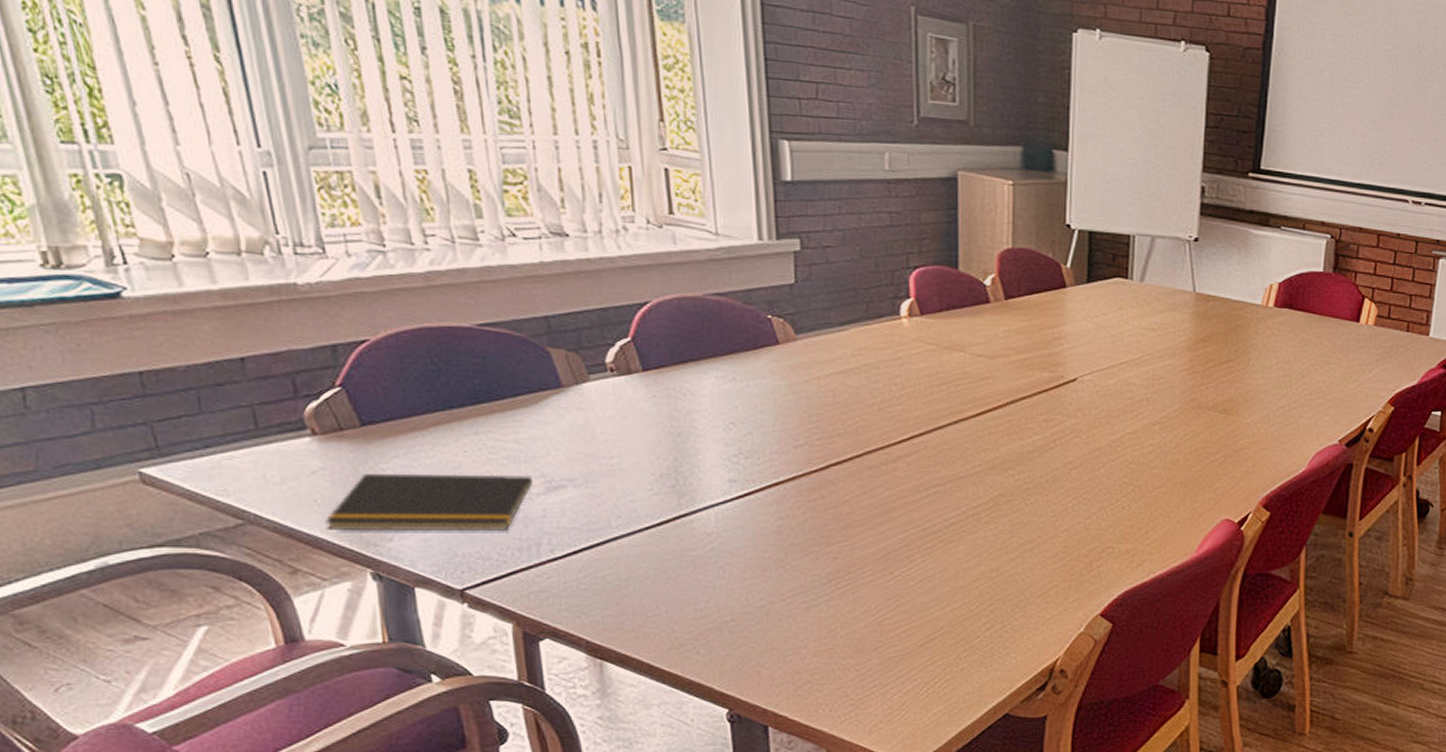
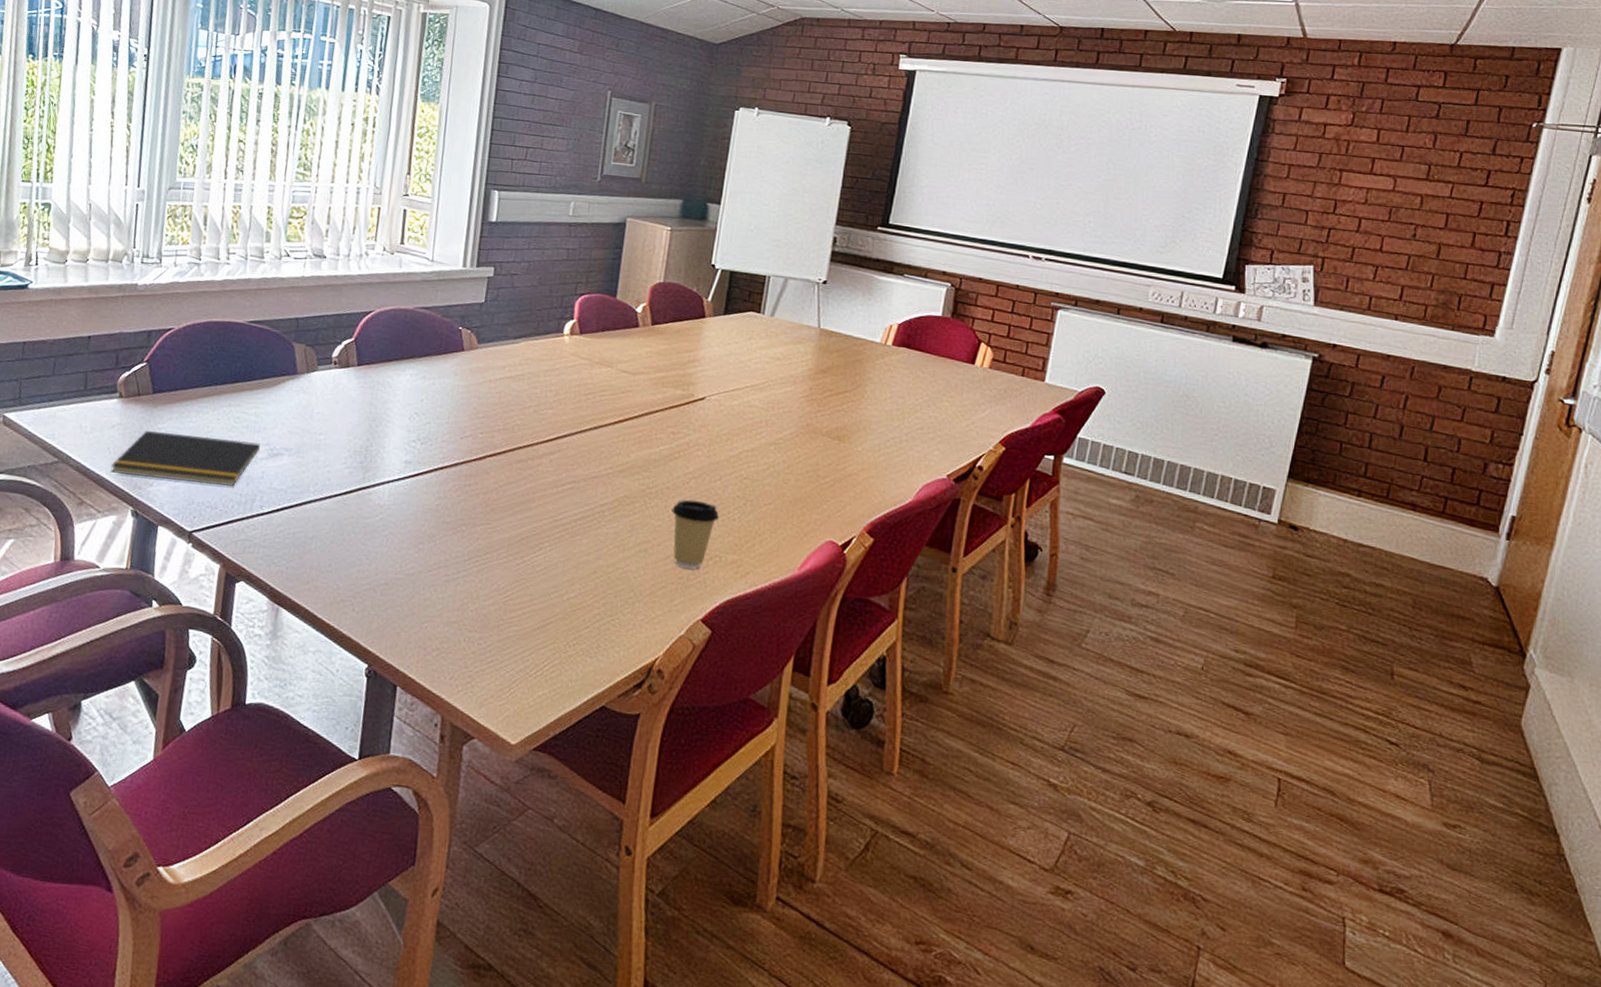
coffee cup: none [1054,491,1108,563] -> present [671,499,720,569]

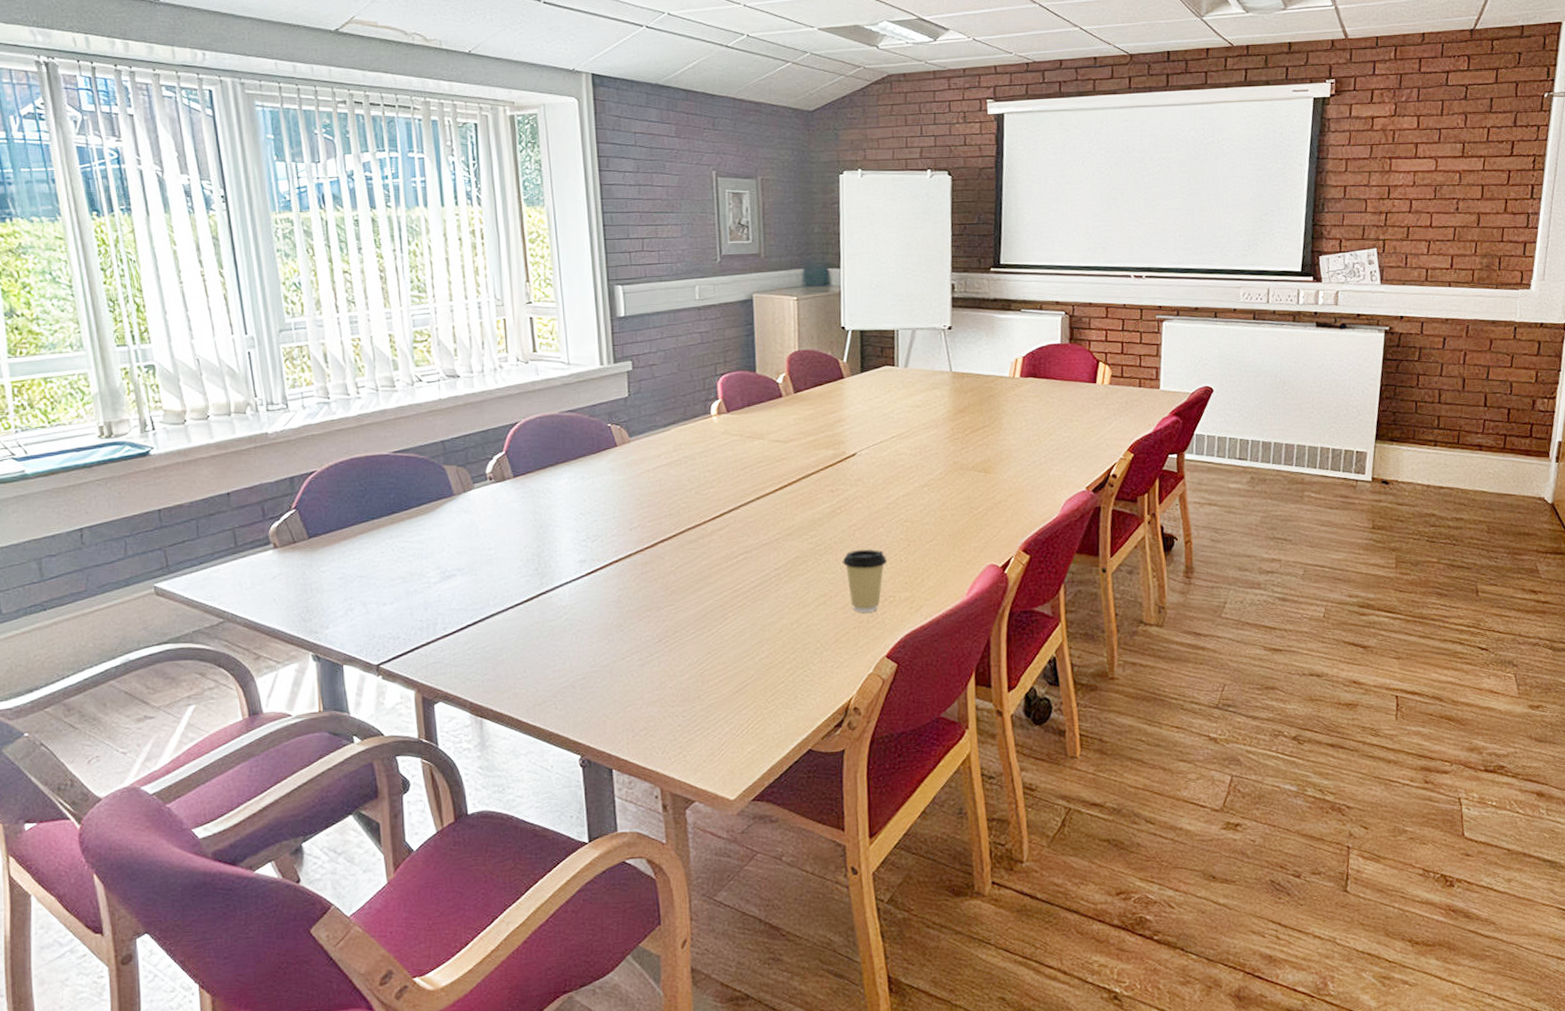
notepad: present [110,431,260,487] -> none [281,568,431,623]

